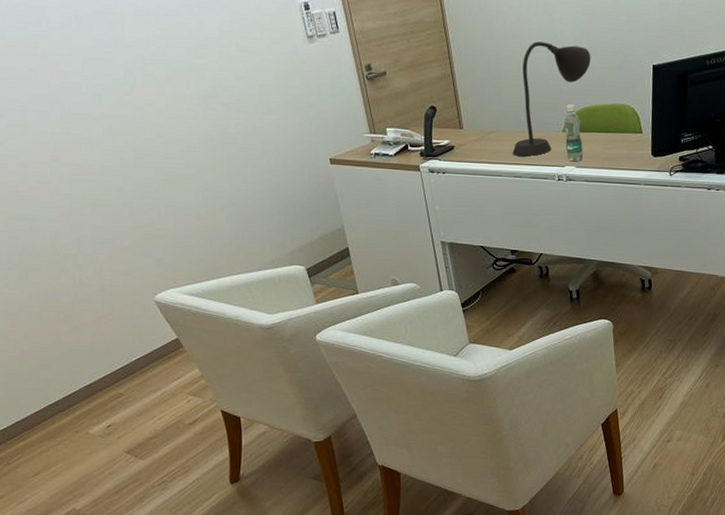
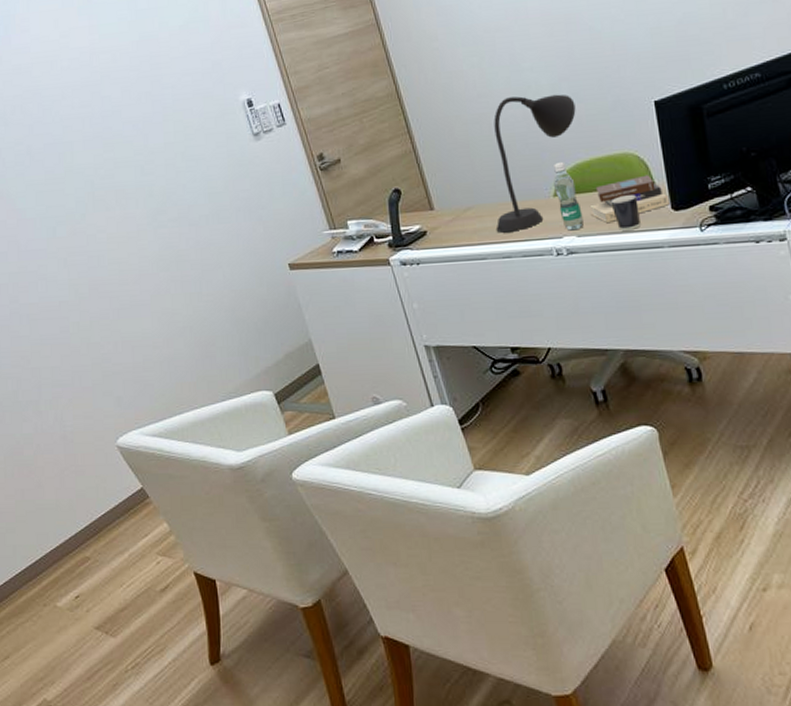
books: none [589,124,651,160] -> present [589,175,670,224]
mug: none [606,138,627,168] -> present [610,194,642,231]

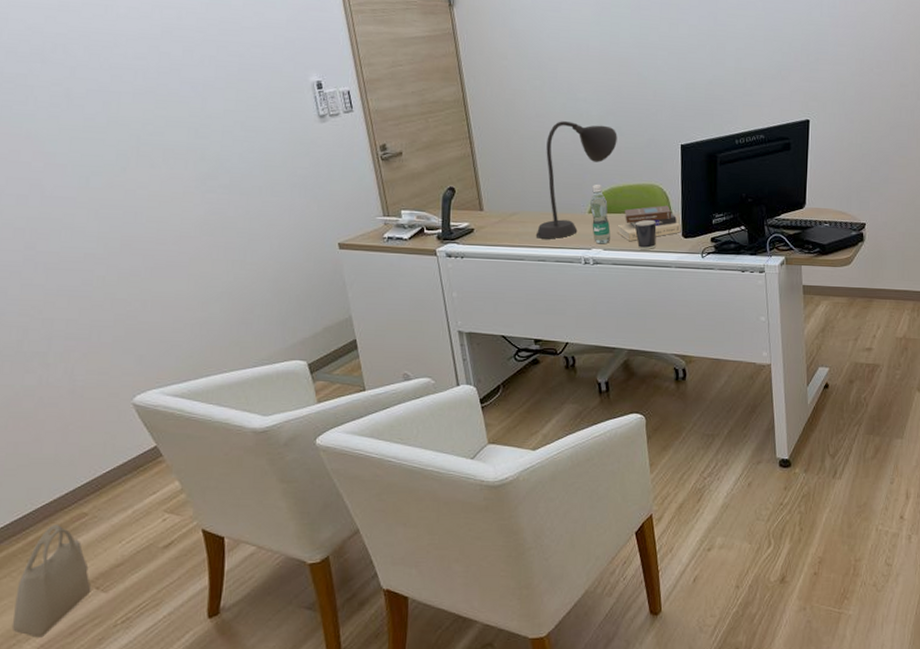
handbag: none [38,569,102,682] -> present [11,525,92,638]

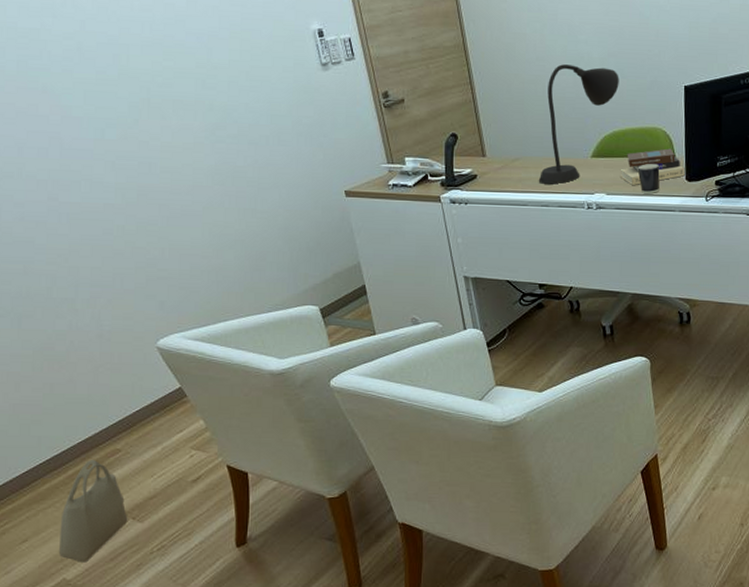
bottle: present [590,184,611,244] -> none [592,128,613,189]

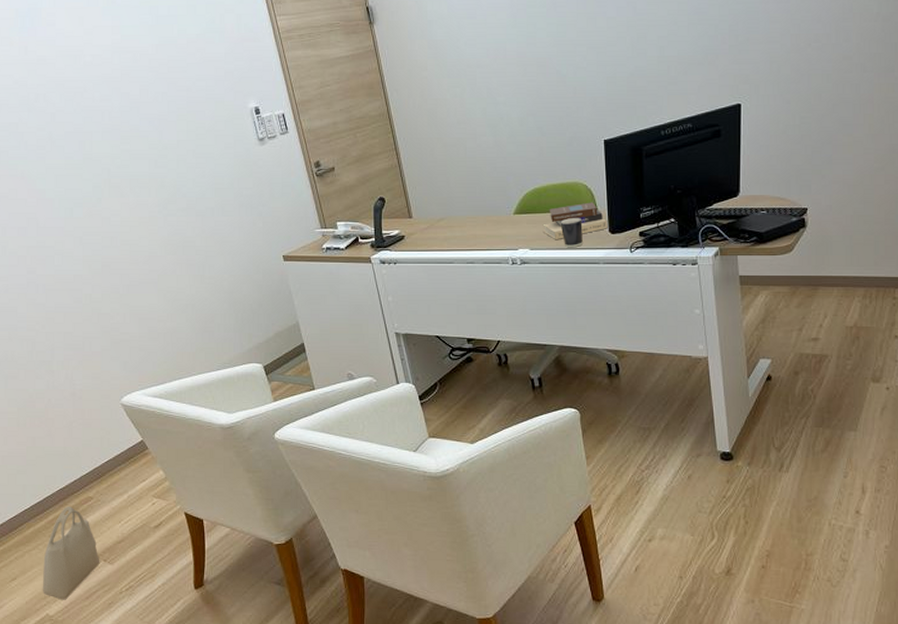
desk lamp: present [538,64,619,184] -> none [463,126,539,242]

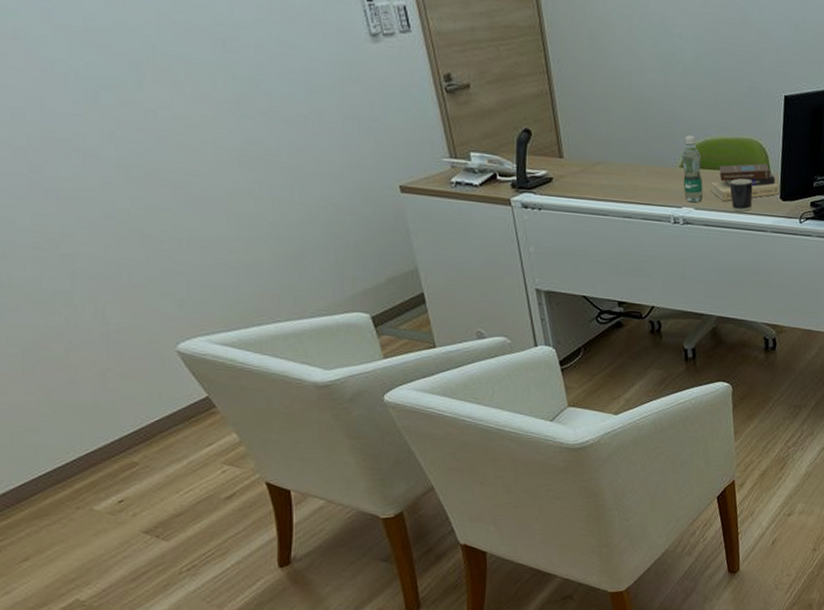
handbag: present [42,507,100,600] -> none [68,473,151,583]
bottle: none [515,185,536,244] -> present [682,135,703,203]

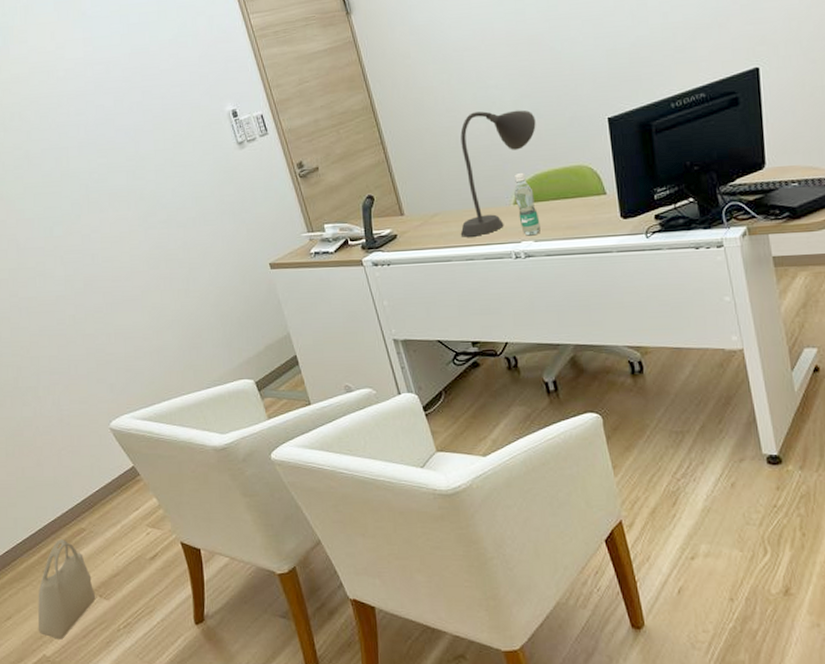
handbag: none [68,473,151,583] -> present [38,539,96,640]
desk lamp: none [621,59,715,194] -> present [460,110,536,237]
books: present [710,163,780,202] -> none [546,185,619,230]
mug: present [729,178,754,212] -> none [565,203,593,237]

